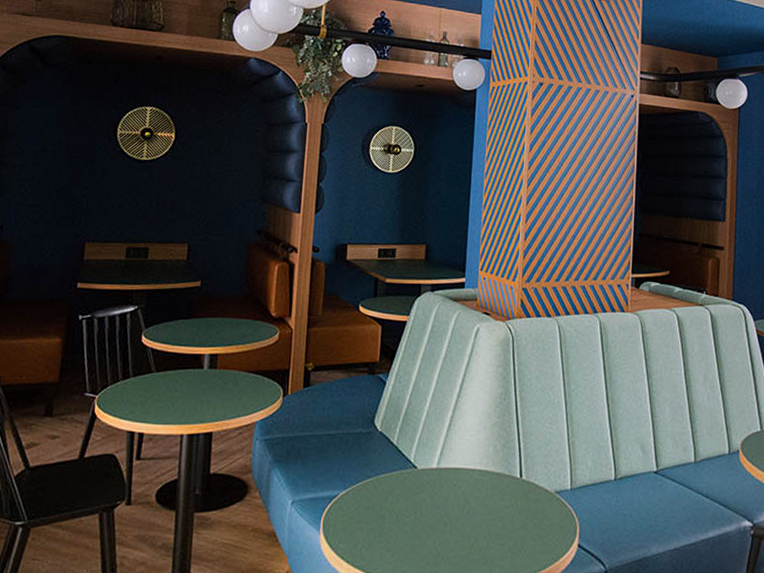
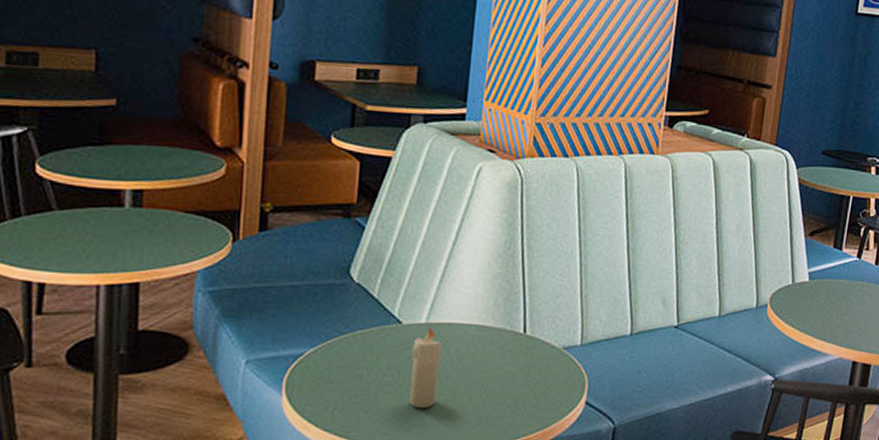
candle: none [425,471,451,548] -> present [409,326,442,409]

